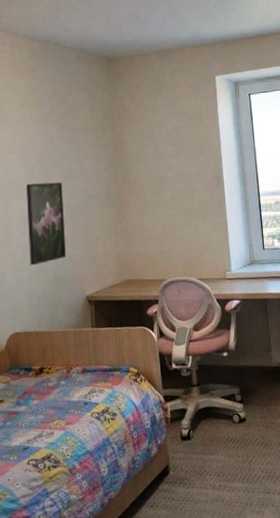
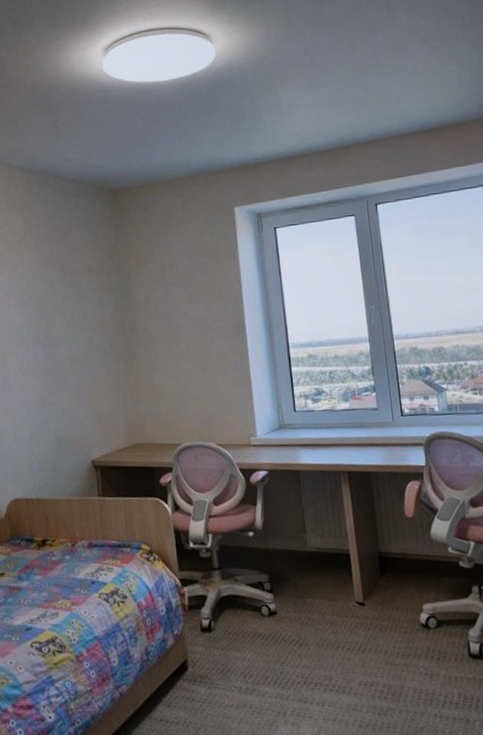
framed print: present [26,182,67,266] -> none [25,331,70,425]

